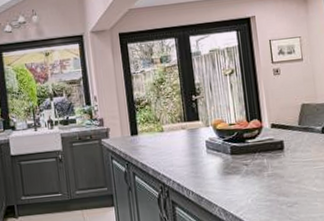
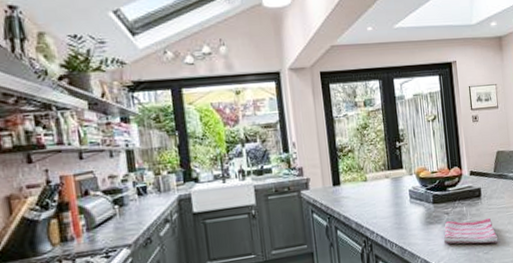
dish towel: none [242,170,304,197] -> present [443,217,498,244]

